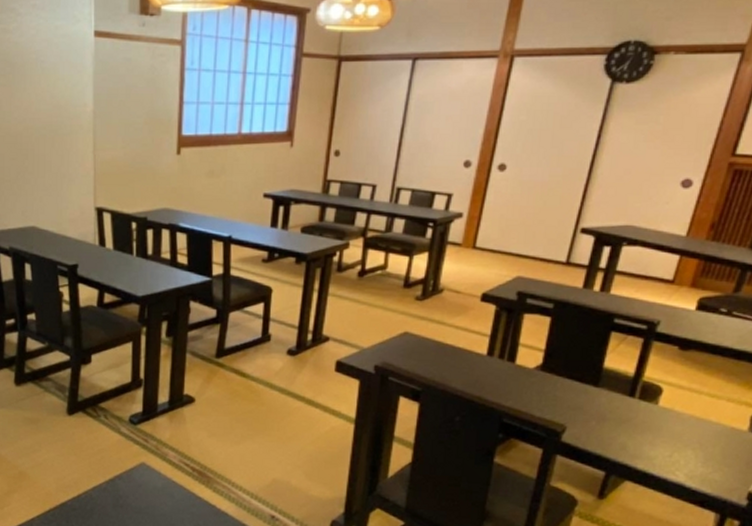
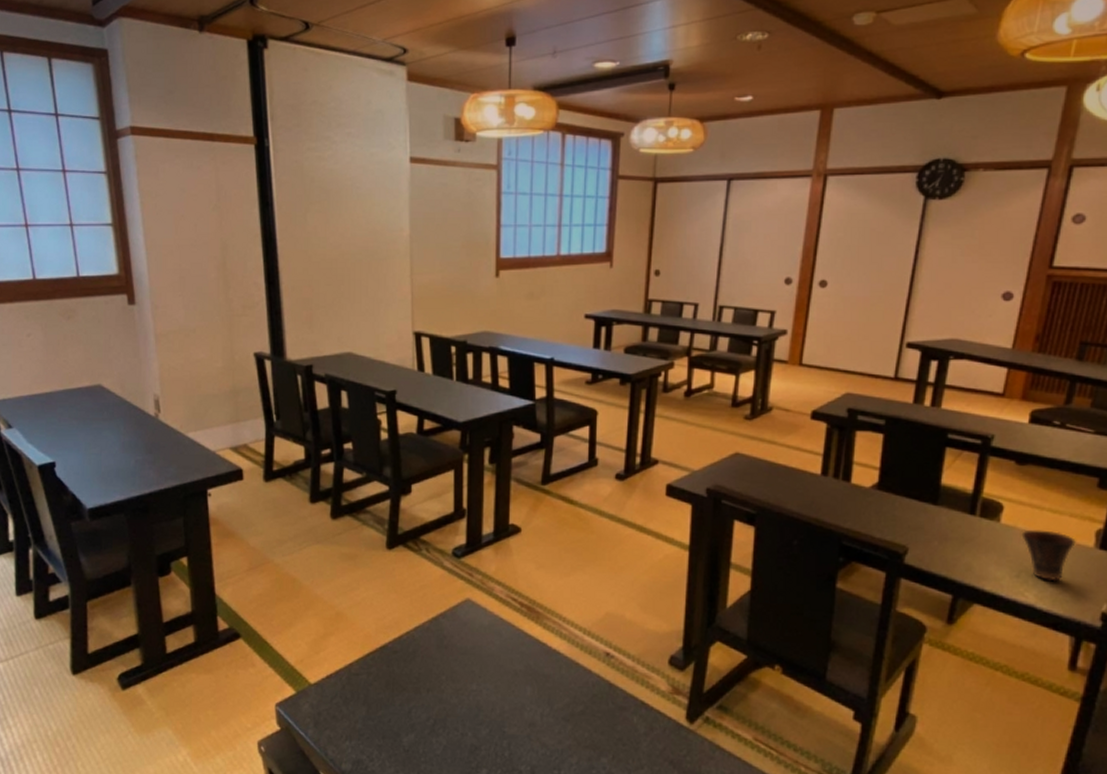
cup: none [678,412,731,462] -> present [1021,529,1076,582]

